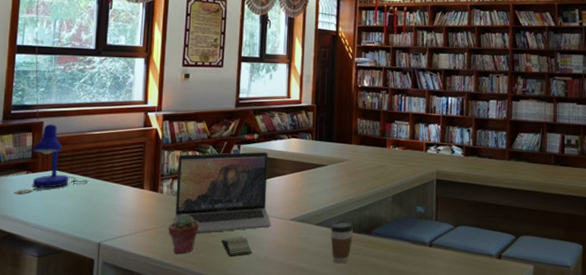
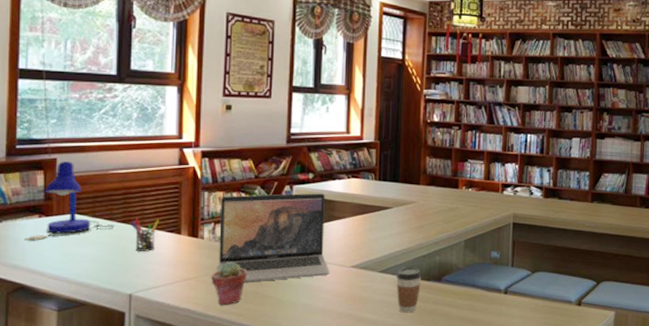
pen holder: none [102,174,126,204] -> present [131,218,159,251]
book: present [221,236,253,256] -> none [272,285,309,307]

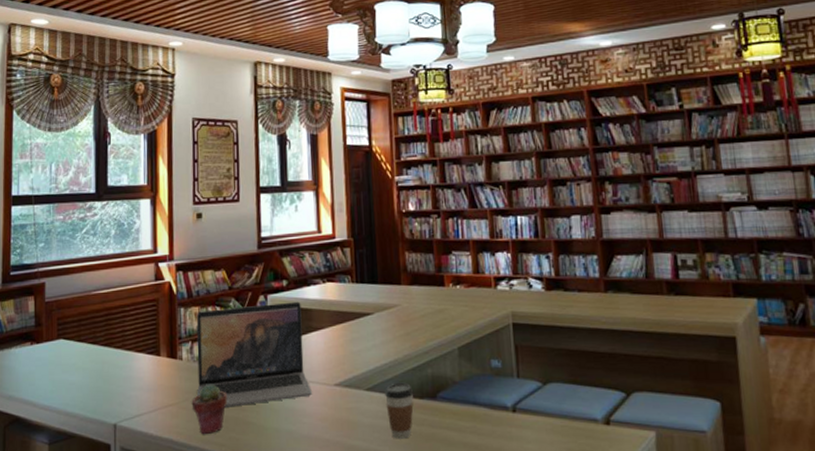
desk lamp: present [25,161,115,241] -> none [19,285,99,370]
pen holder: present [131,218,159,251] -> none [113,340,139,377]

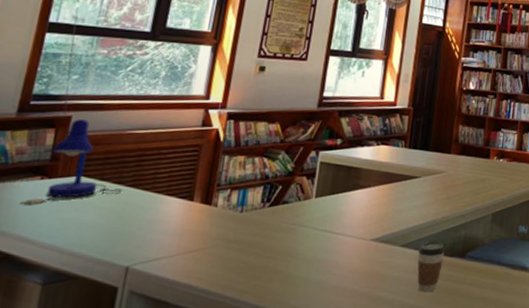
desk lamp: none [19,285,99,370] -> present [20,119,123,205]
potted succulent: present [191,384,228,434] -> none [219,232,260,280]
laptop: present [196,301,312,407] -> none [227,159,352,256]

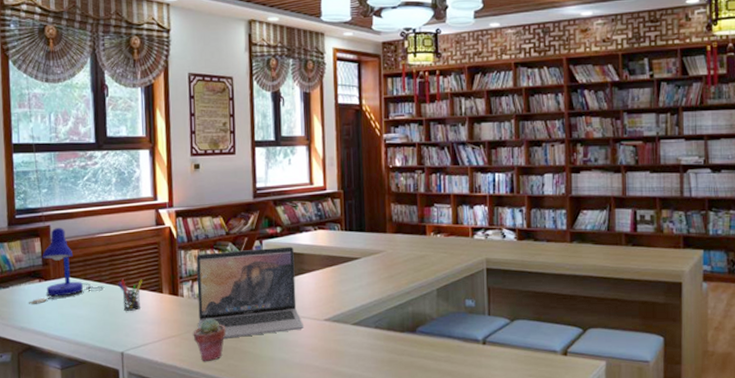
pen holder: none [140,182,172,219] -> present [118,278,142,311]
potted succulent: none [219,232,260,280] -> present [193,318,226,361]
laptop: none [227,159,352,256] -> present [196,246,303,339]
coffee cup: present [417,241,446,292] -> none [370,318,396,366]

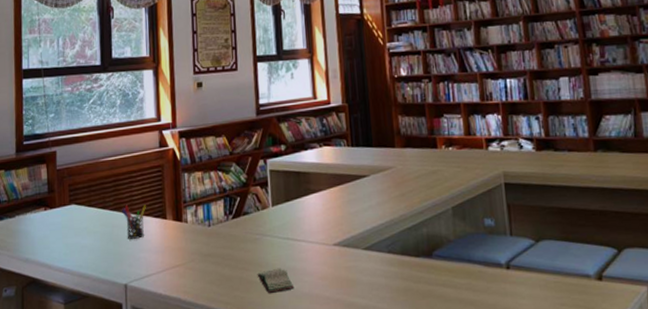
desk lamp: present [29,228,105,304] -> none [34,153,109,234]
potted succulent: present [193,318,226,361] -> none [197,245,232,293]
laptop: present [196,246,303,339] -> none [200,165,312,267]
book: none [250,340,286,362] -> present [257,268,295,293]

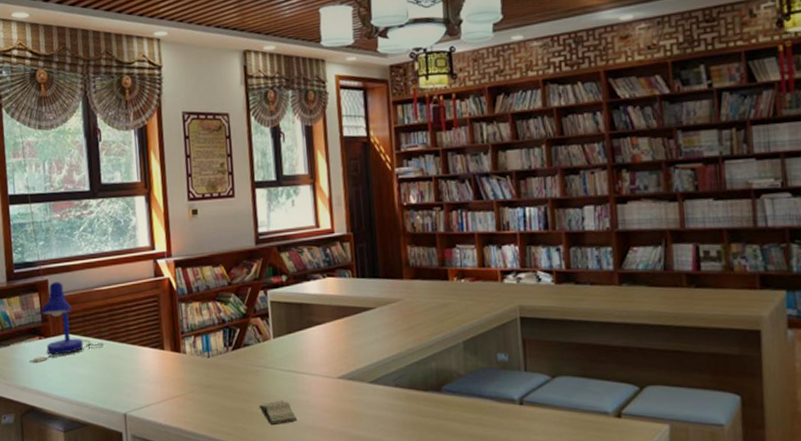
desk lamp: none [34,153,109,234] -> present [30,282,105,363]
pen holder: present [122,204,146,239] -> none [118,334,143,369]

